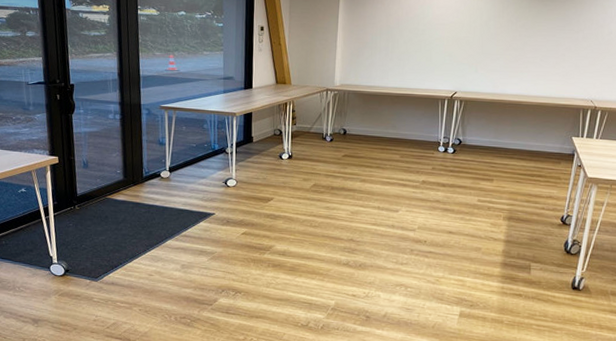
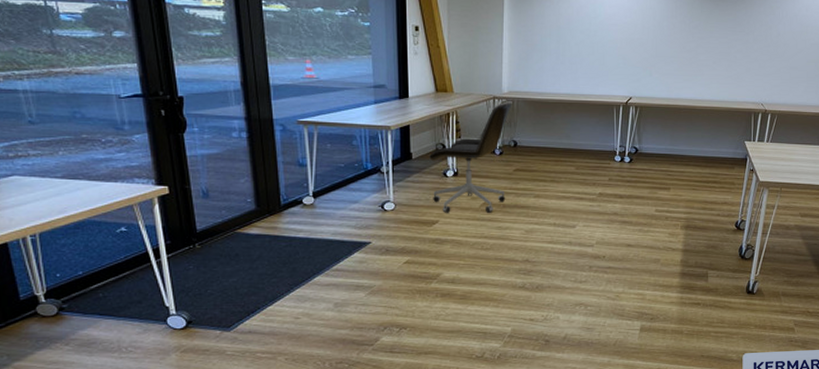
office chair: none [268,92,344,194] -> present [429,100,512,213]

